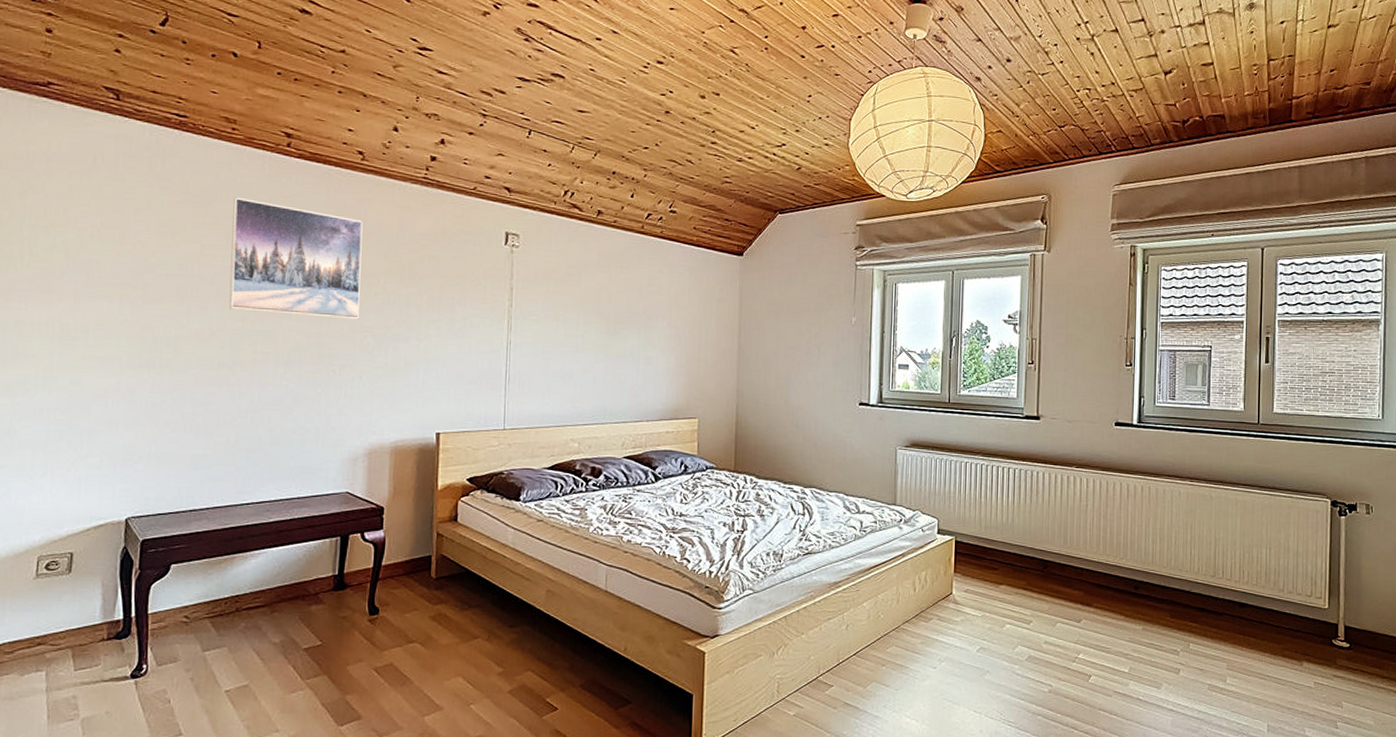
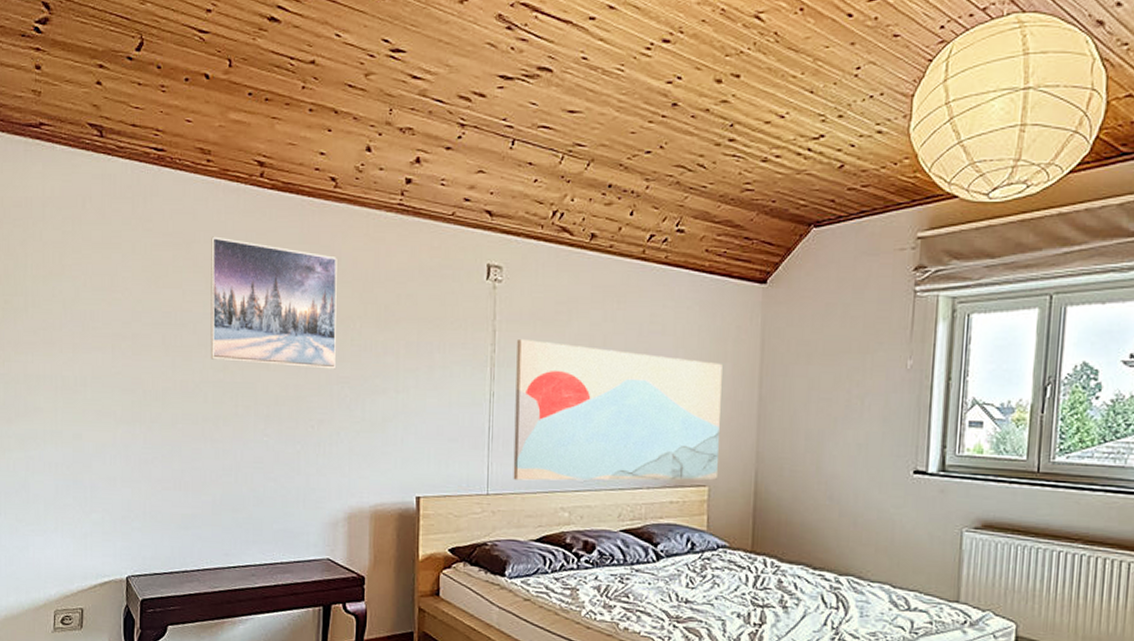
wall art: none [528,295,709,417] -> present [513,338,722,481]

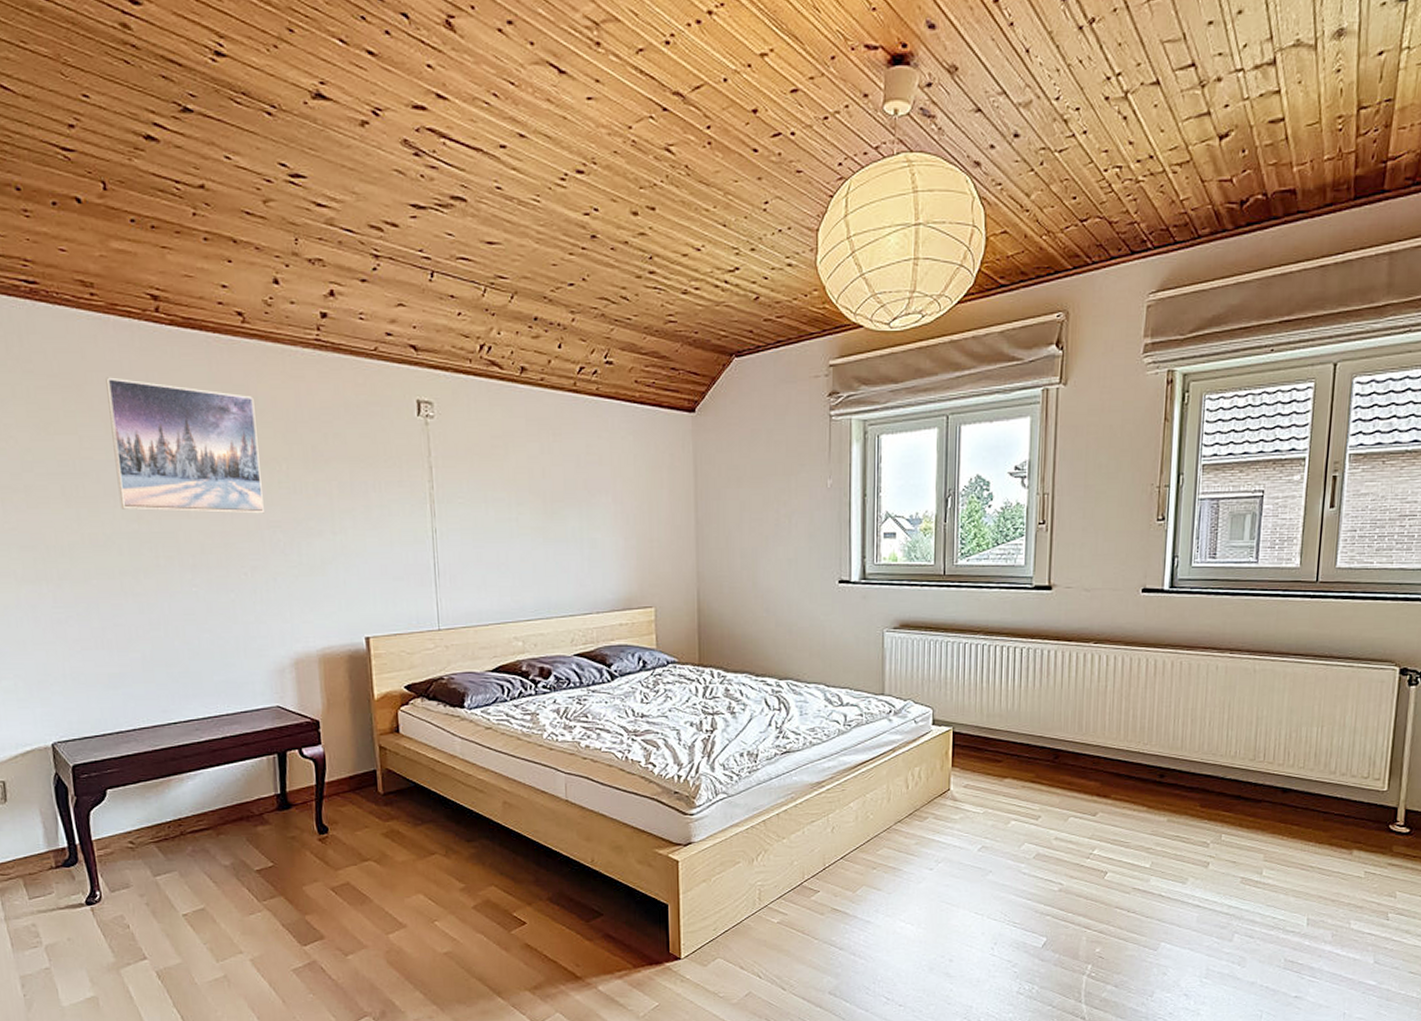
wall art: present [513,338,722,481] -> none [455,474,663,614]

